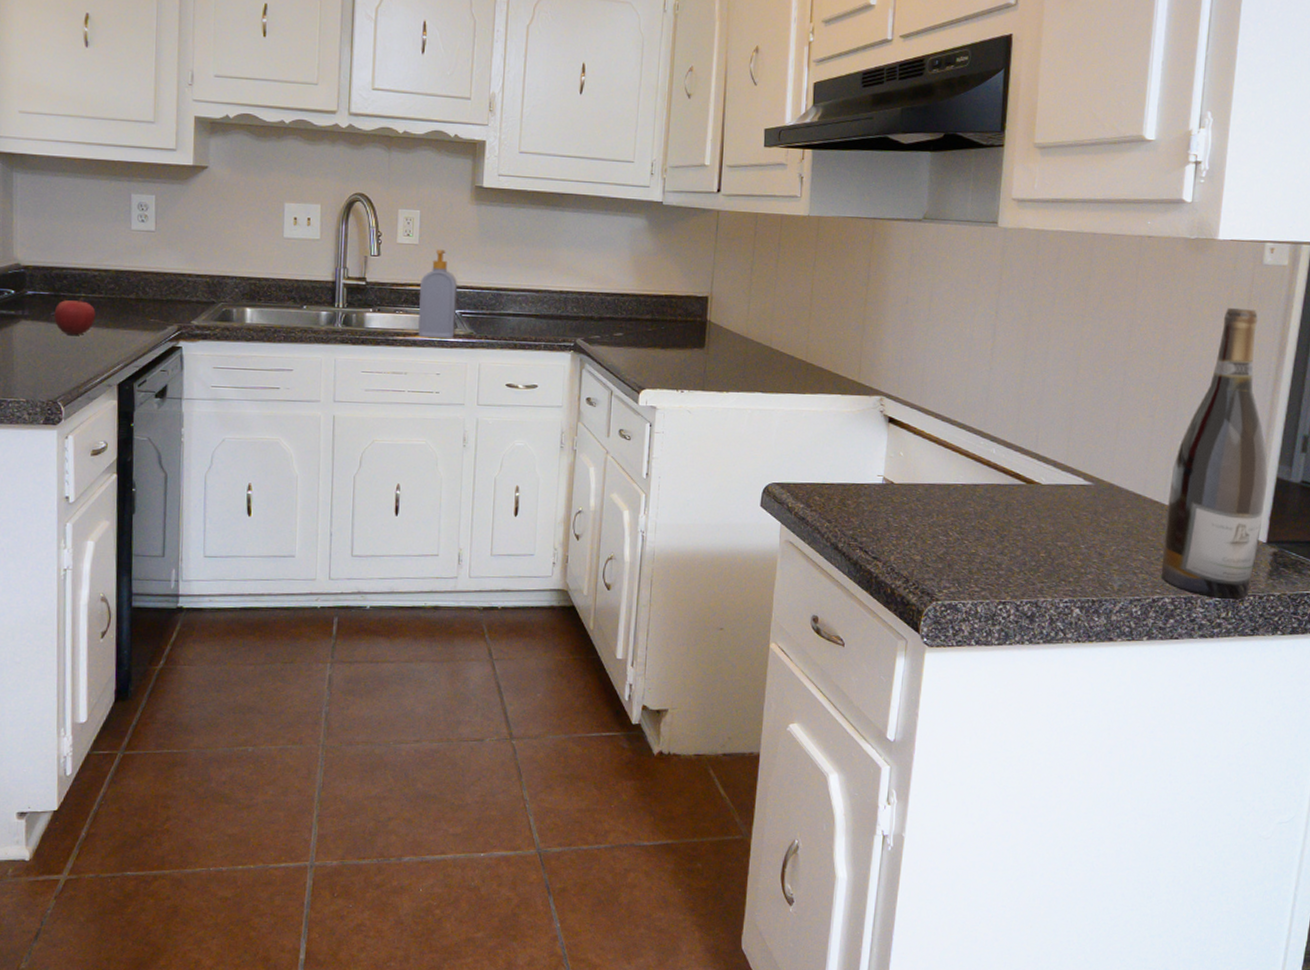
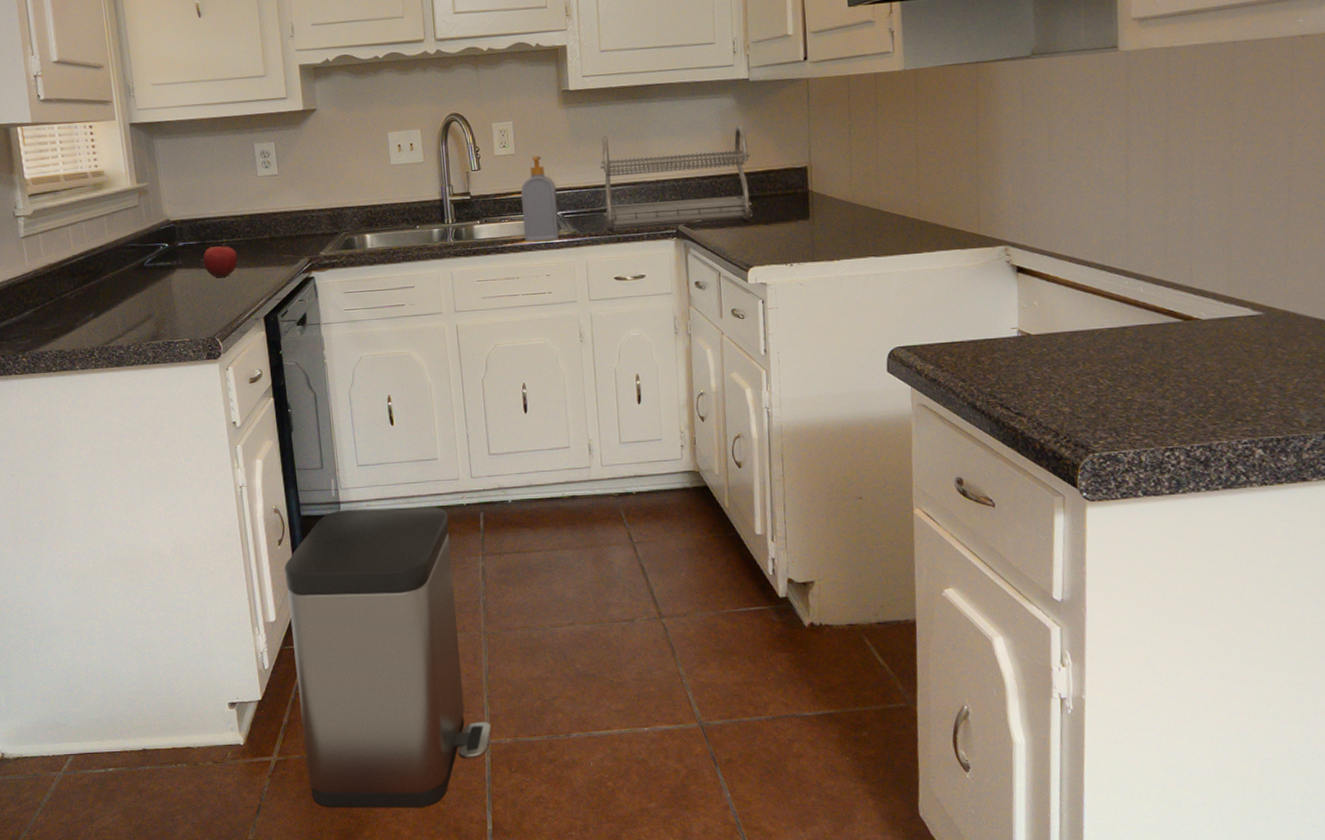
pedal bin: none [101,603,318,935] -> present [284,506,492,808]
dish rack: none [503,238,655,345] -> present [600,124,753,233]

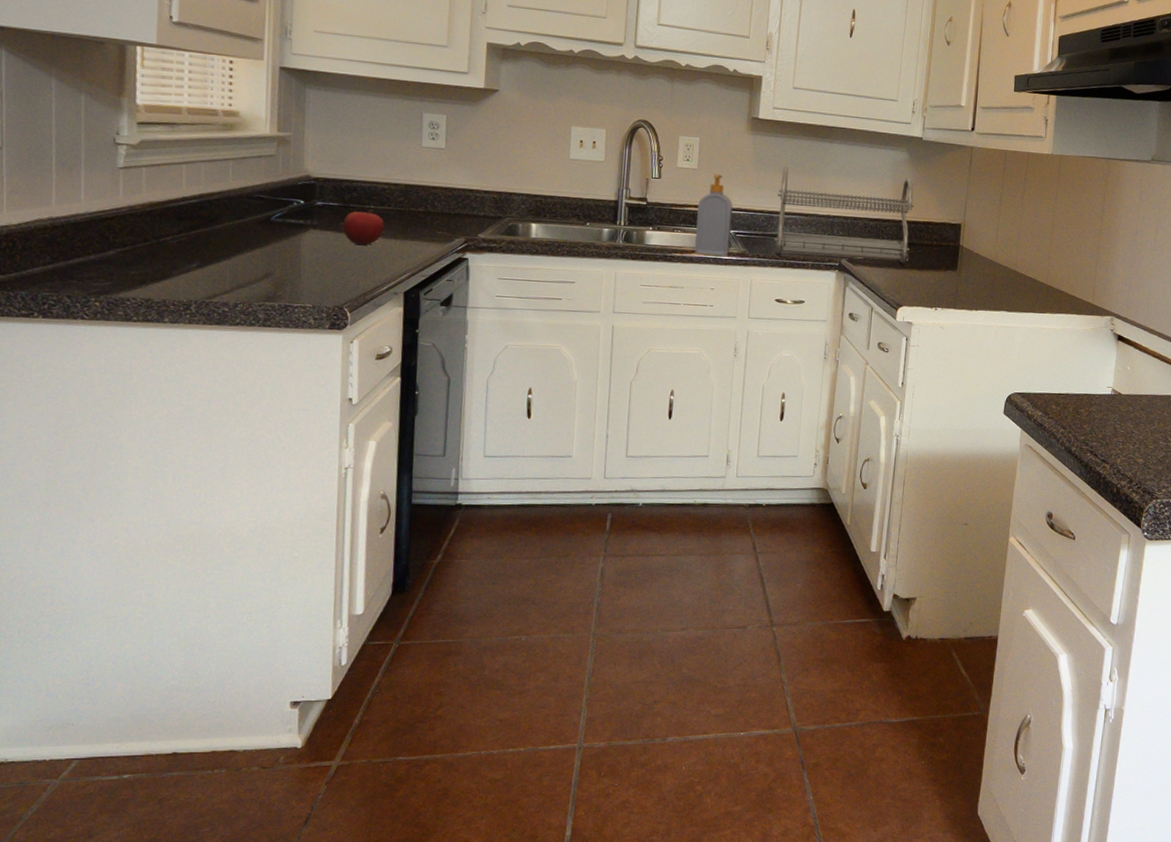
pedal bin: present [284,506,492,808] -> none [372,500,587,816]

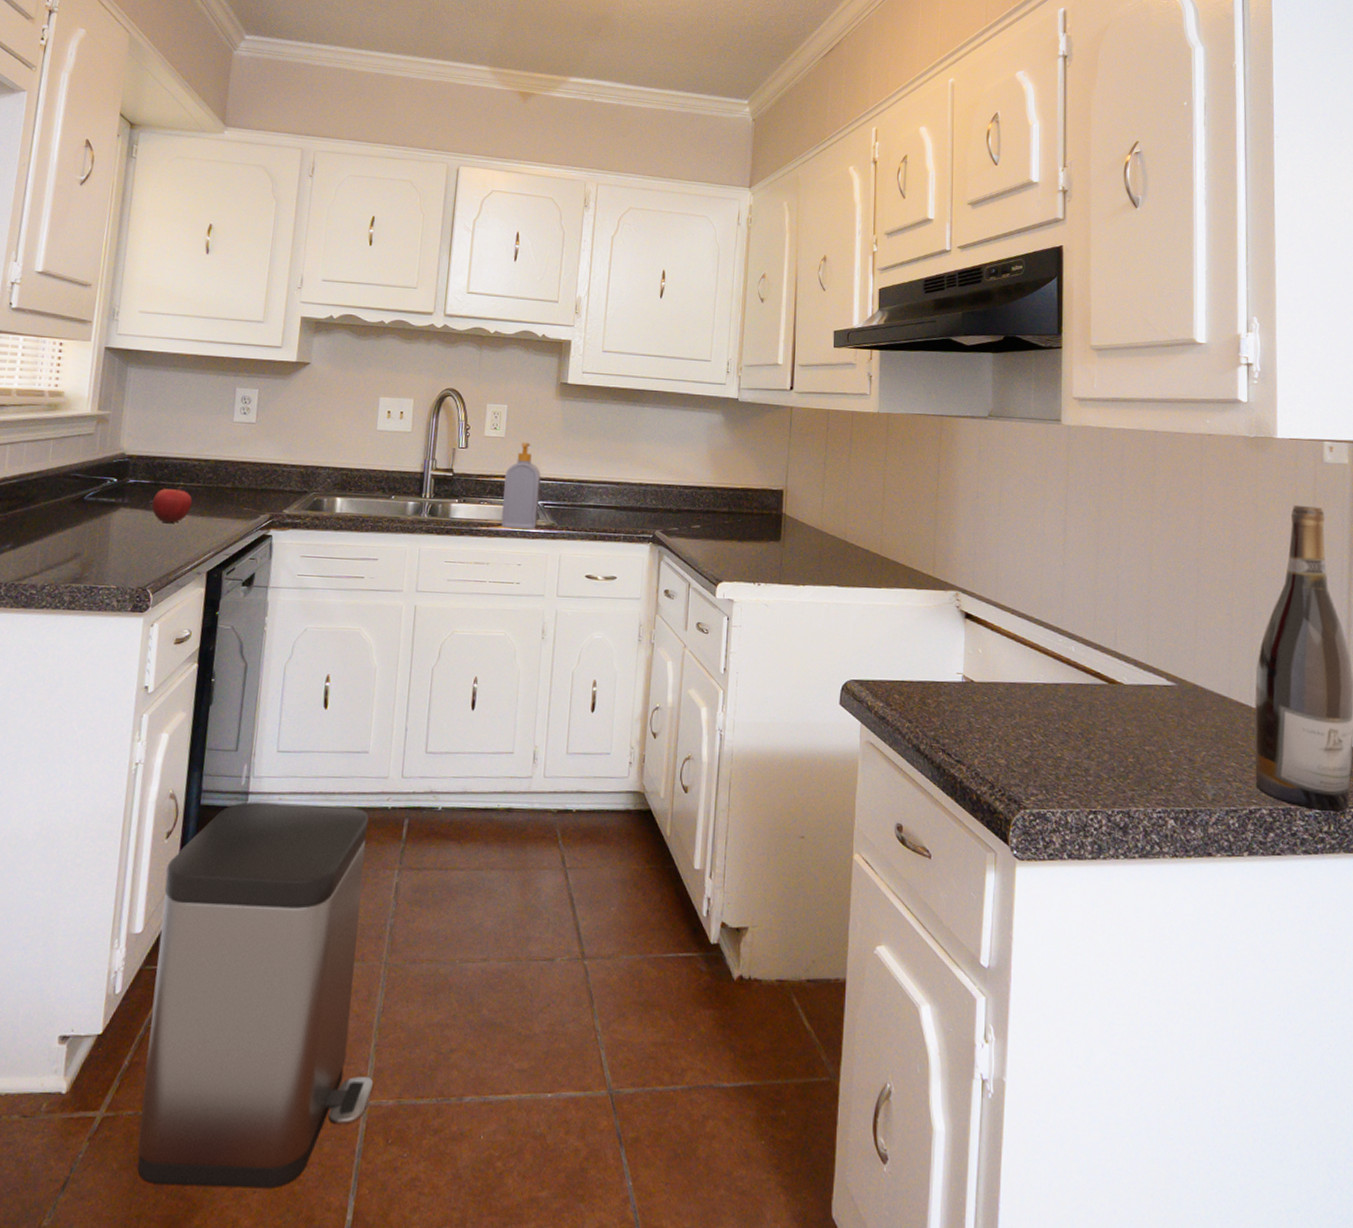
pedal bin: none [372,500,587,816] -> present [137,801,374,1189]
dish rack: present [774,166,914,266] -> none [584,432,732,537]

